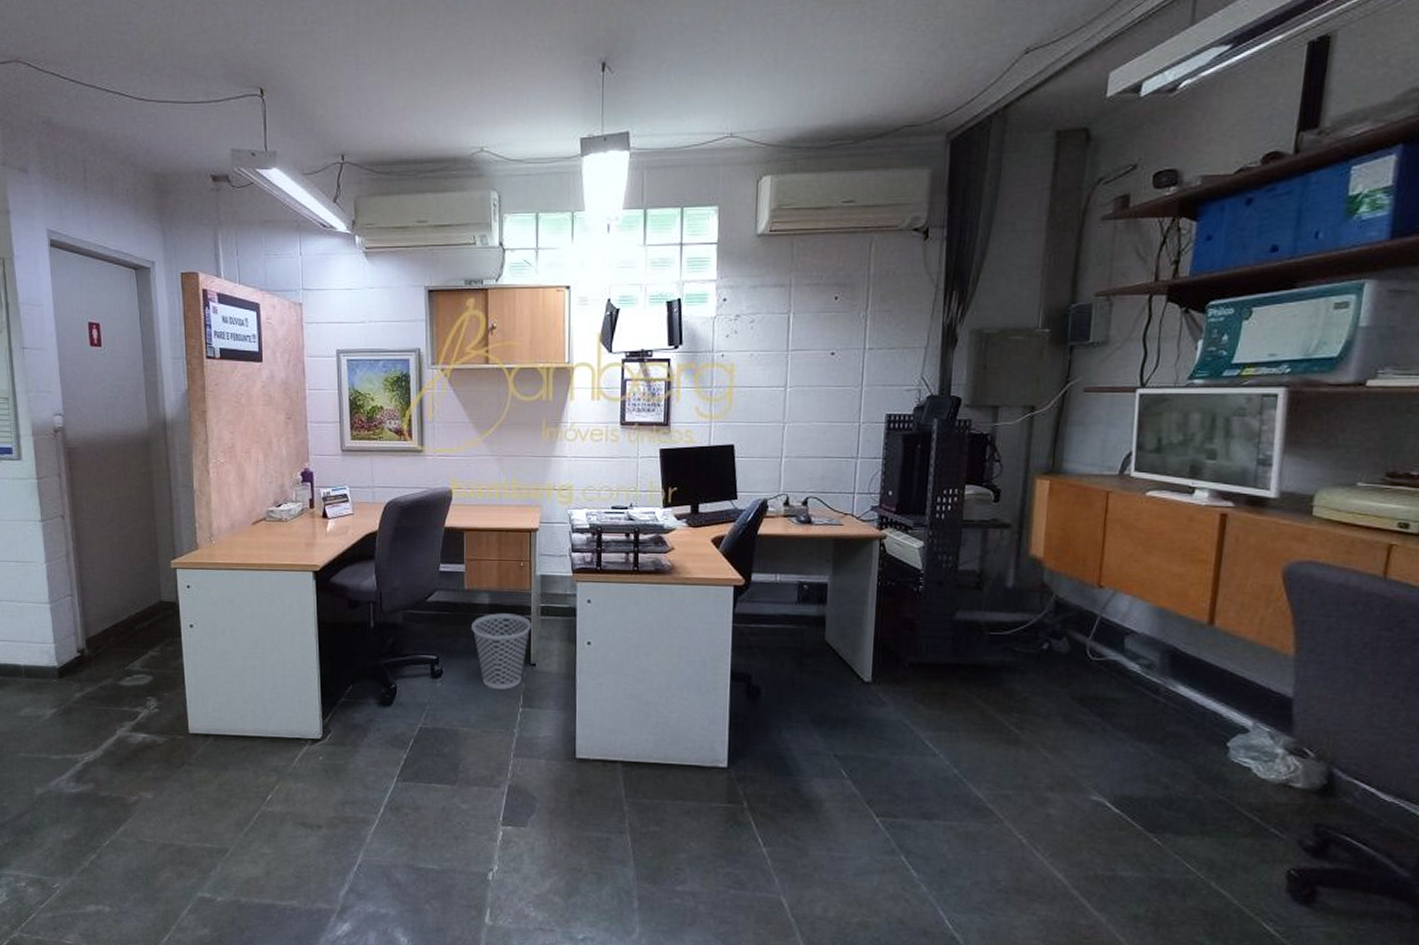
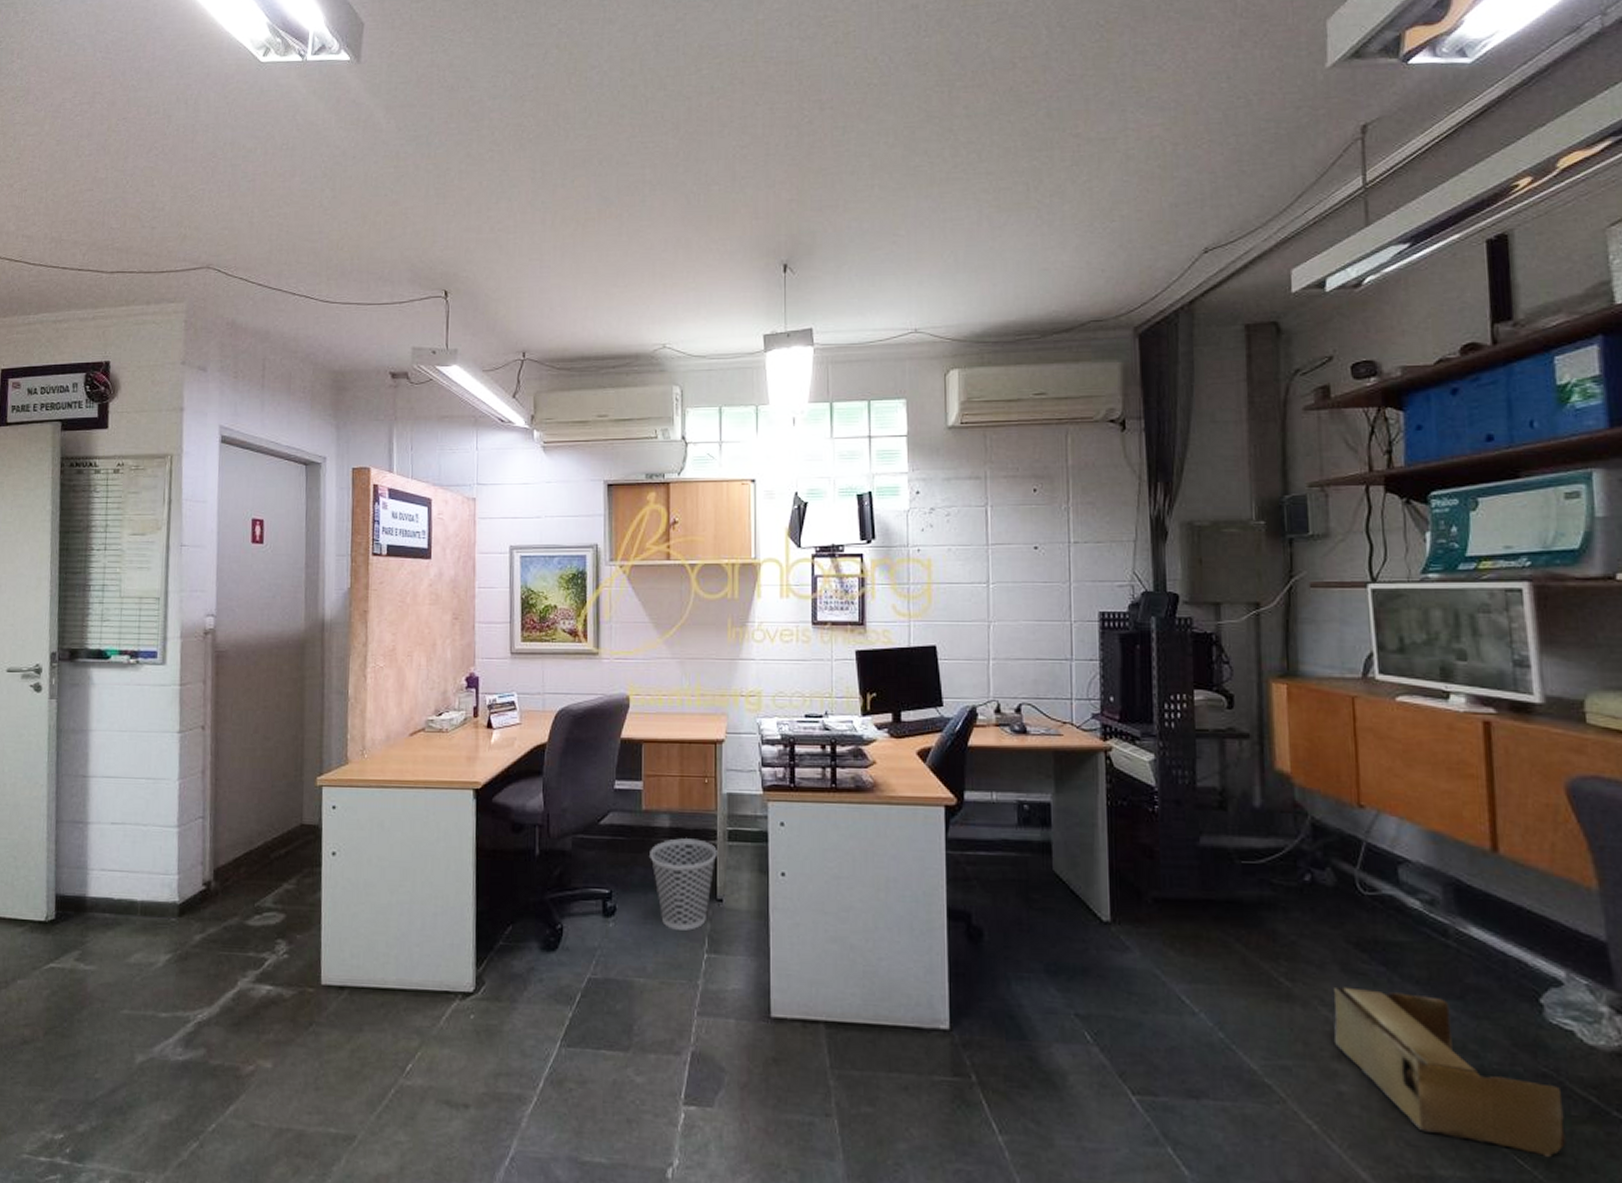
cardboard box: none [1050,733,1232,862] -> present [1334,986,1566,1157]

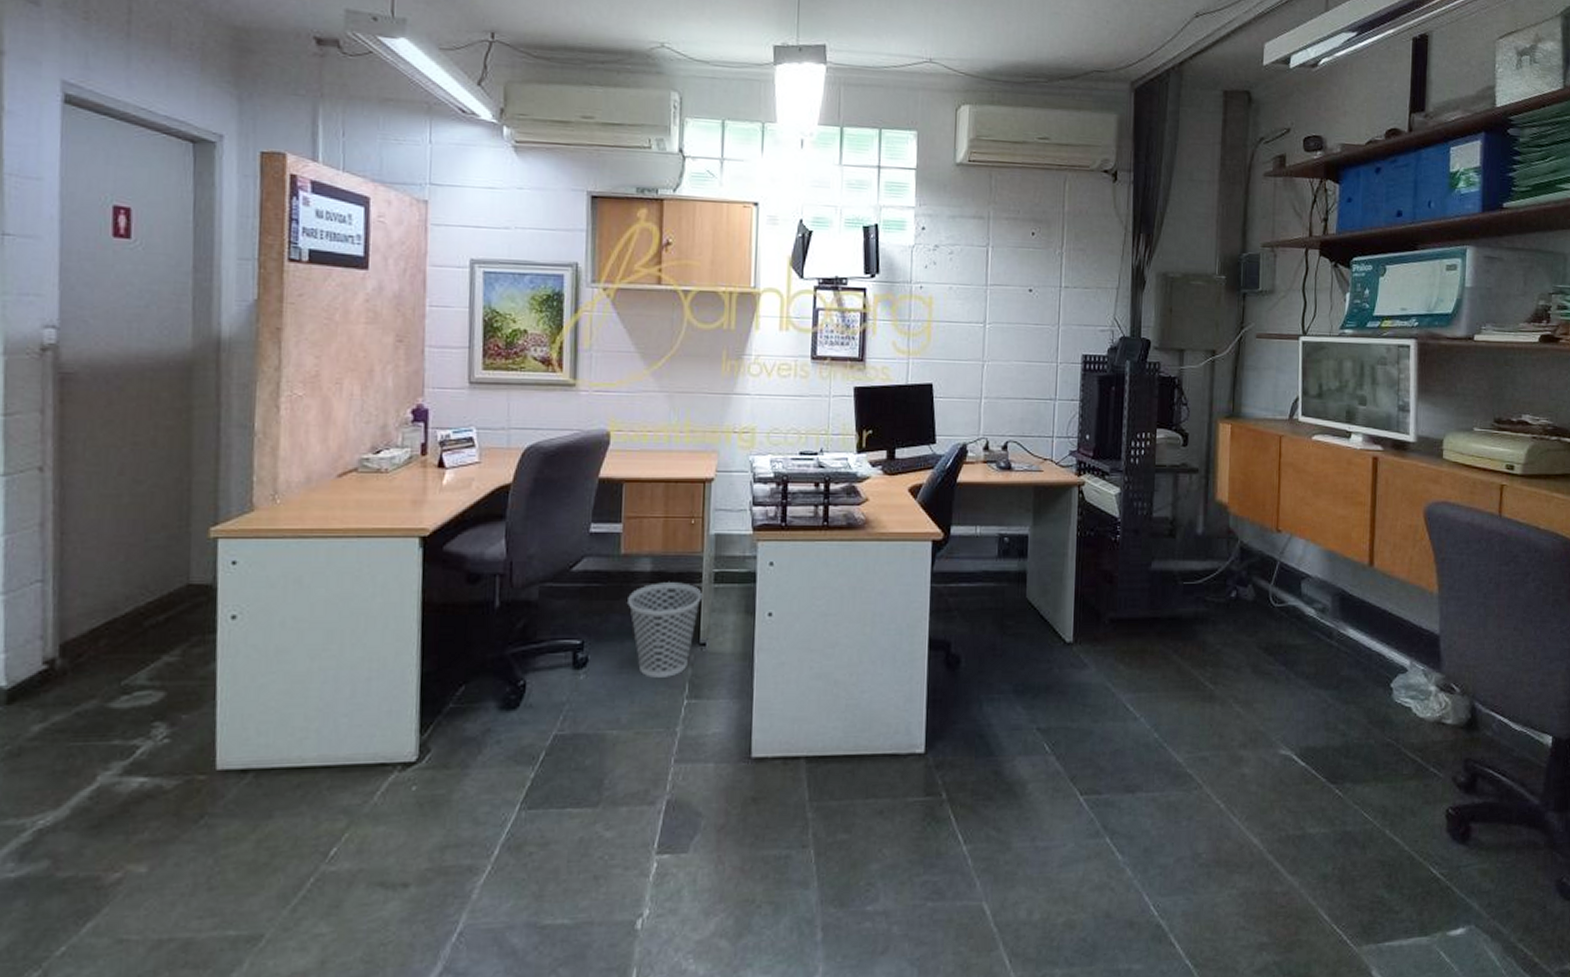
cardboard box: present [1334,986,1566,1157] -> none [1243,685,1399,809]

